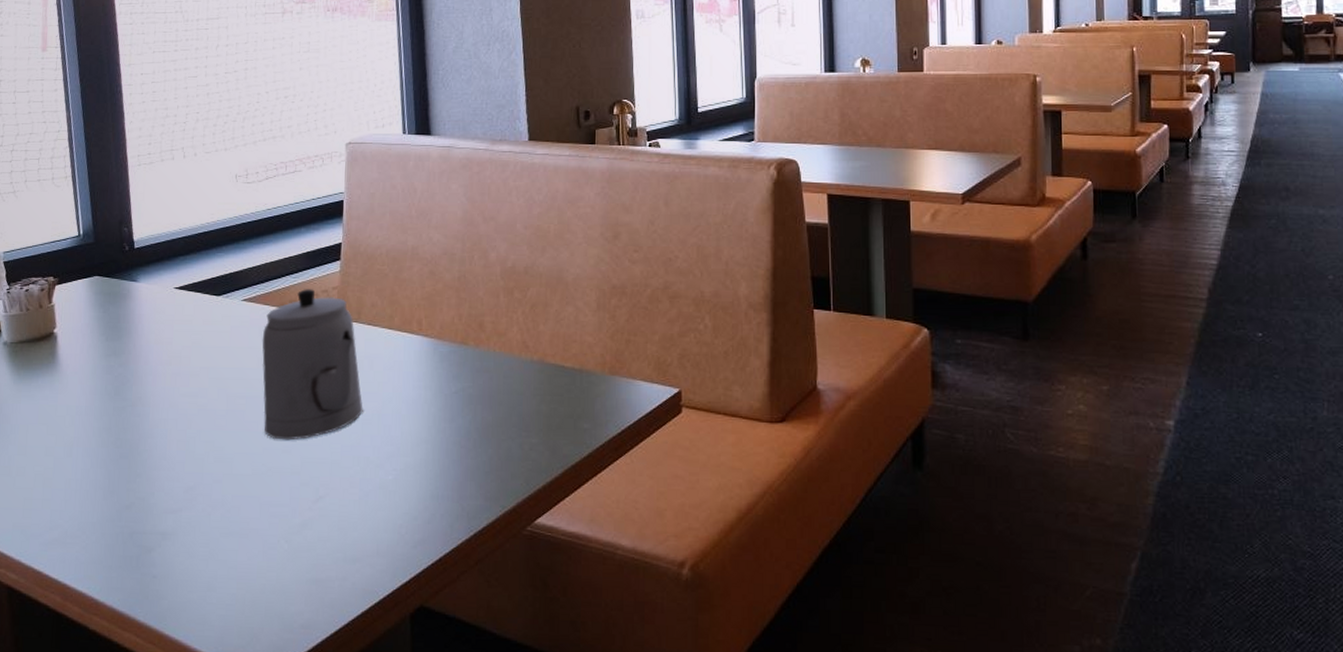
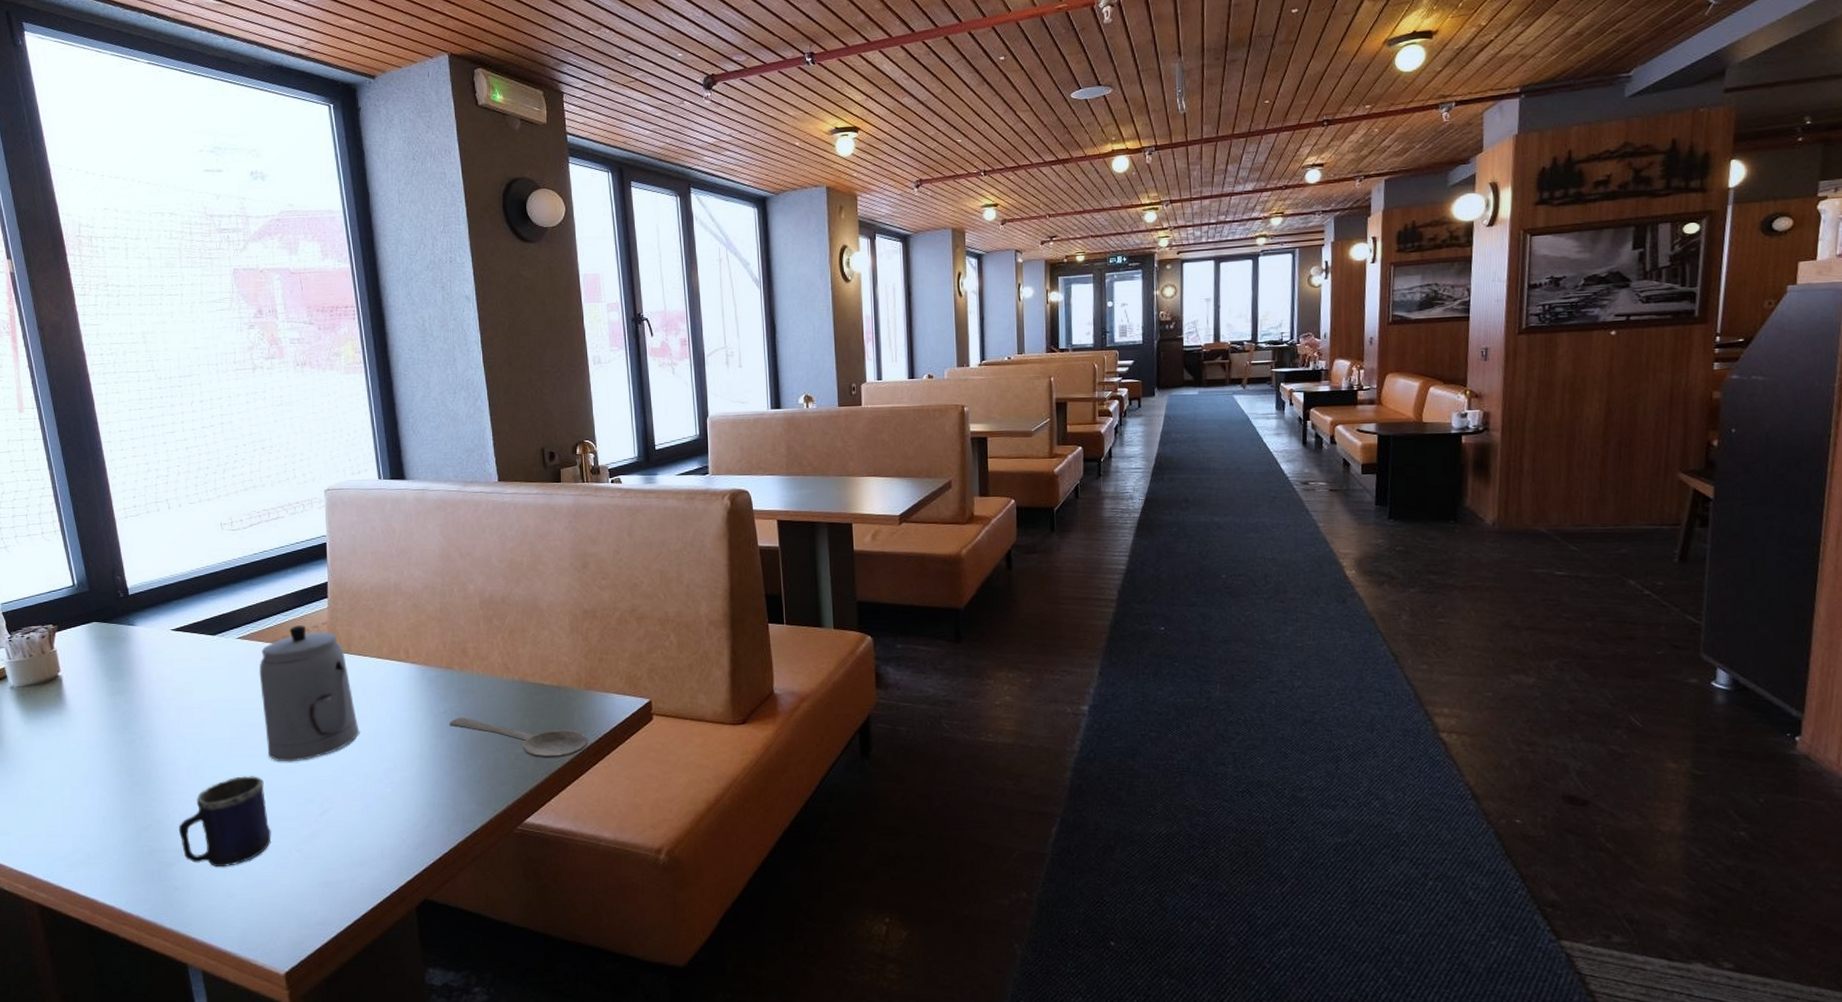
mug: none [163,453,261,556] -> present [179,776,271,868]
wooden spoon: none [461,398,610,451] -> present [450,716,589,758]

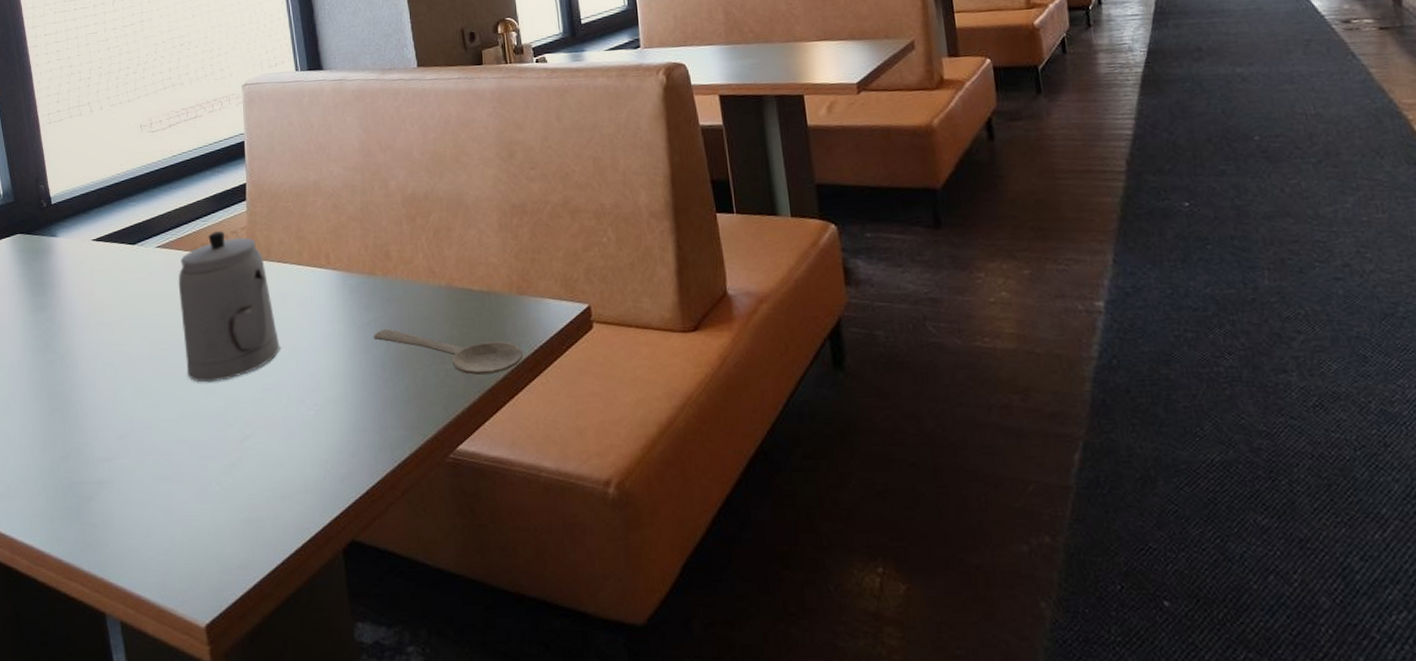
mug: present [179,776,271,868] -> none [98,398,191,502]

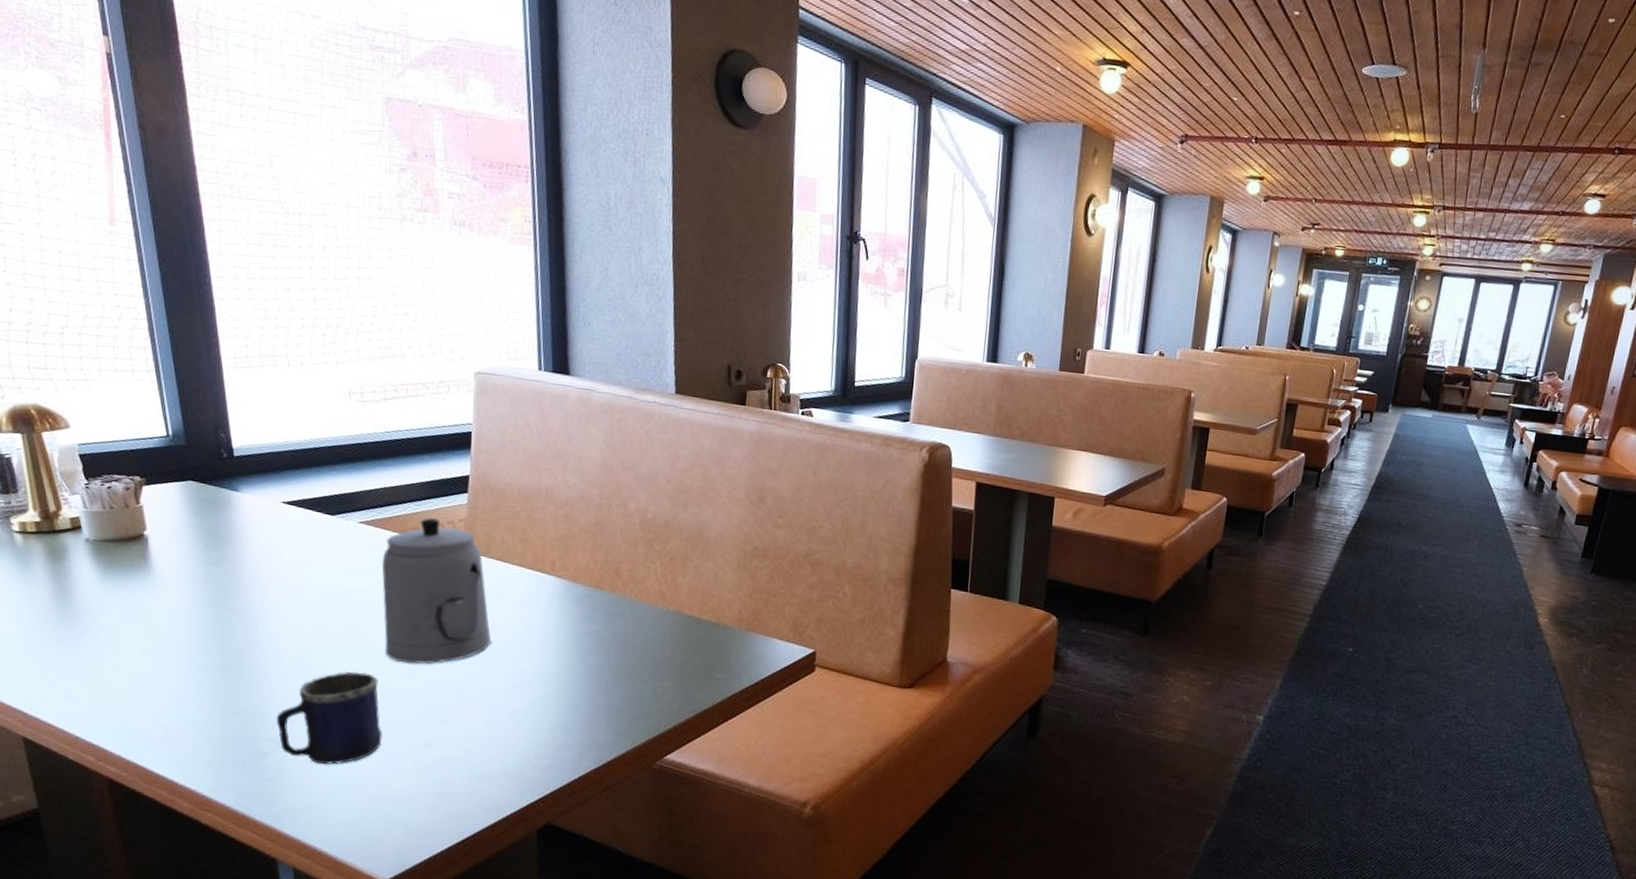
mug: none [98,398,191,502] -> present [277,672,383,765]
wooden spoon: present [374,328,524,375] -> none [593,641,743,698]

